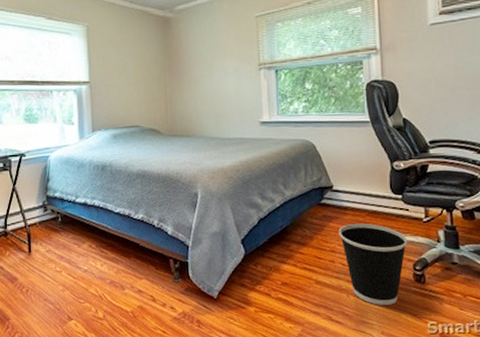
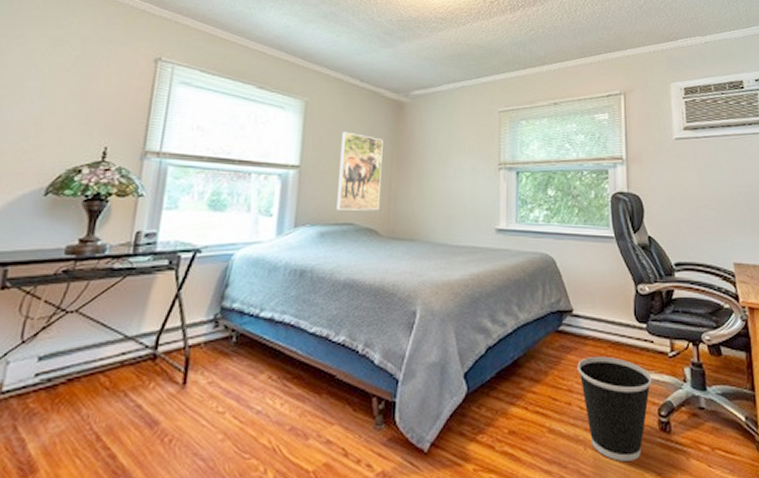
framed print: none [121,49,158,116] -> present [336,131,383,211]

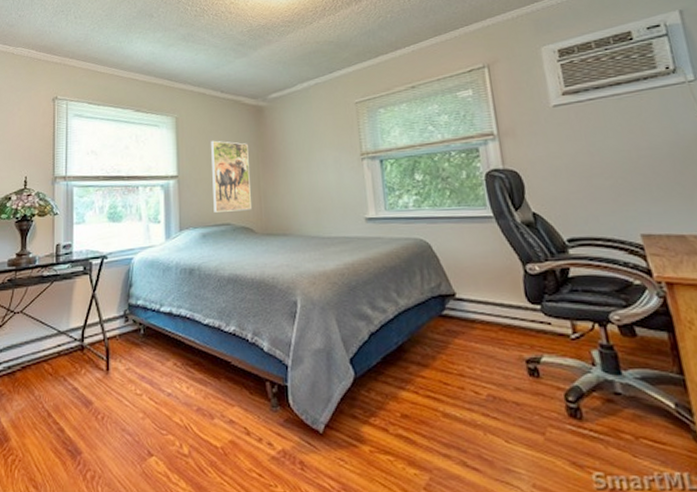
wastebasket: present [577,357,652,461] -> none [466,340,555,448]

